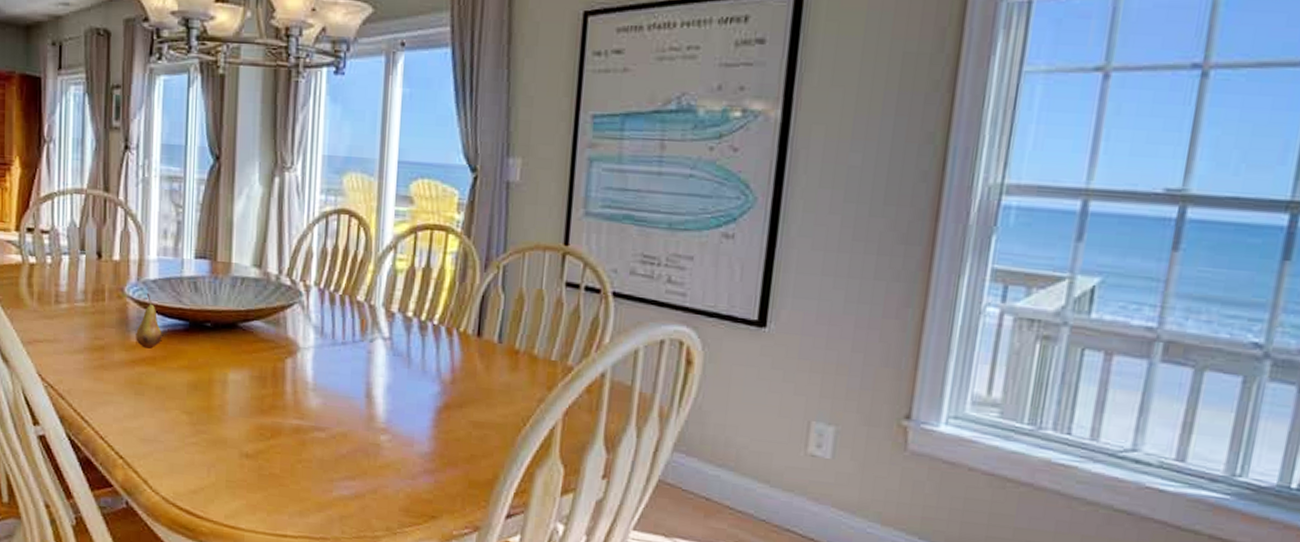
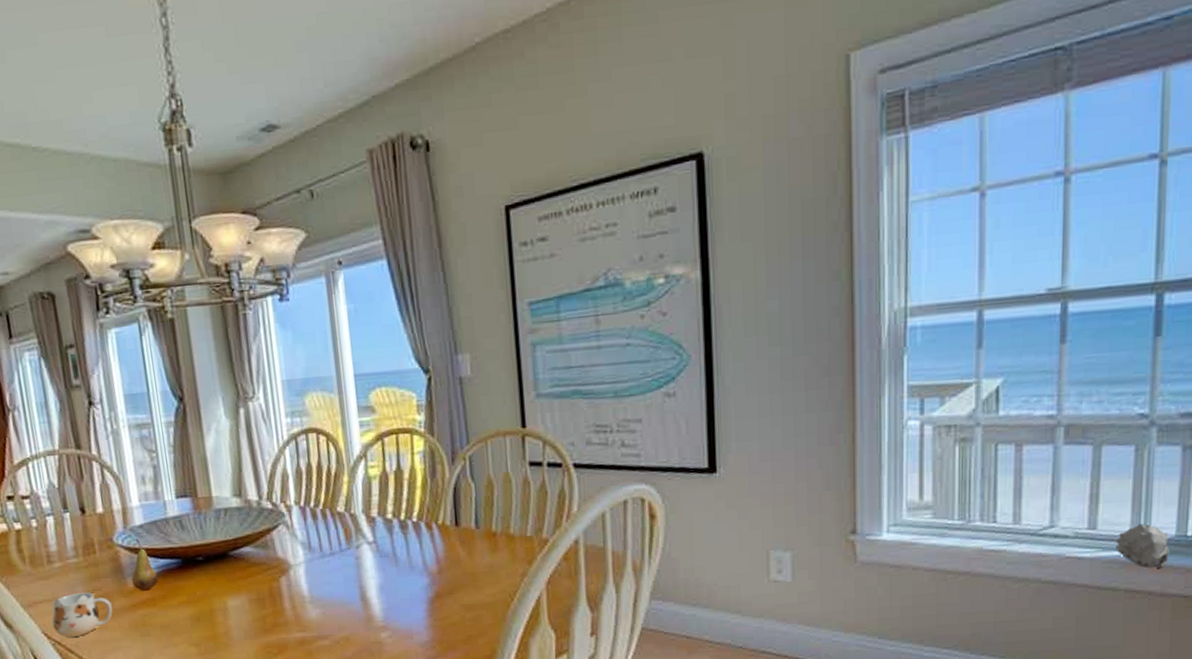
mug: none [49,338,112,383] -> present [52,592,113,637]
seashell: none [1204,464,1268,519] -> present [1115,523,1170,568]

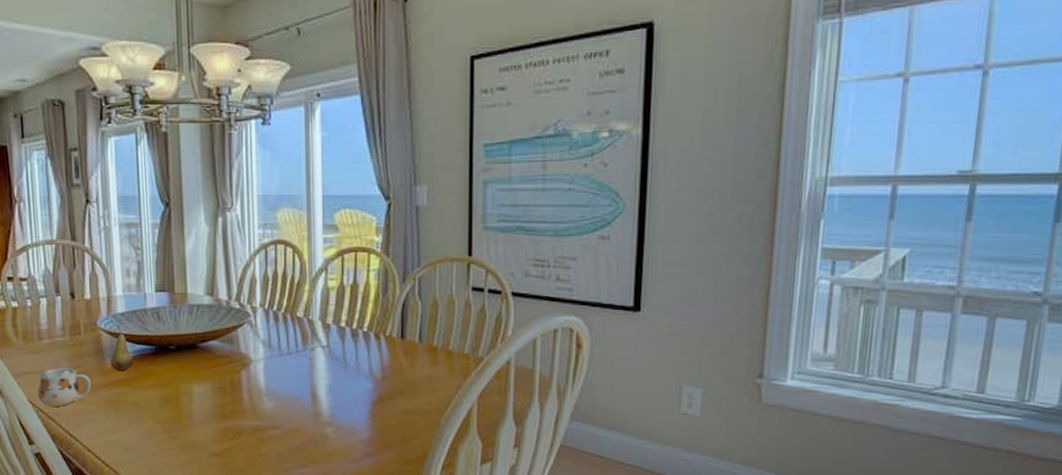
seashell: present [1115,523,1170,568] -> none [1000,392,1051,434]

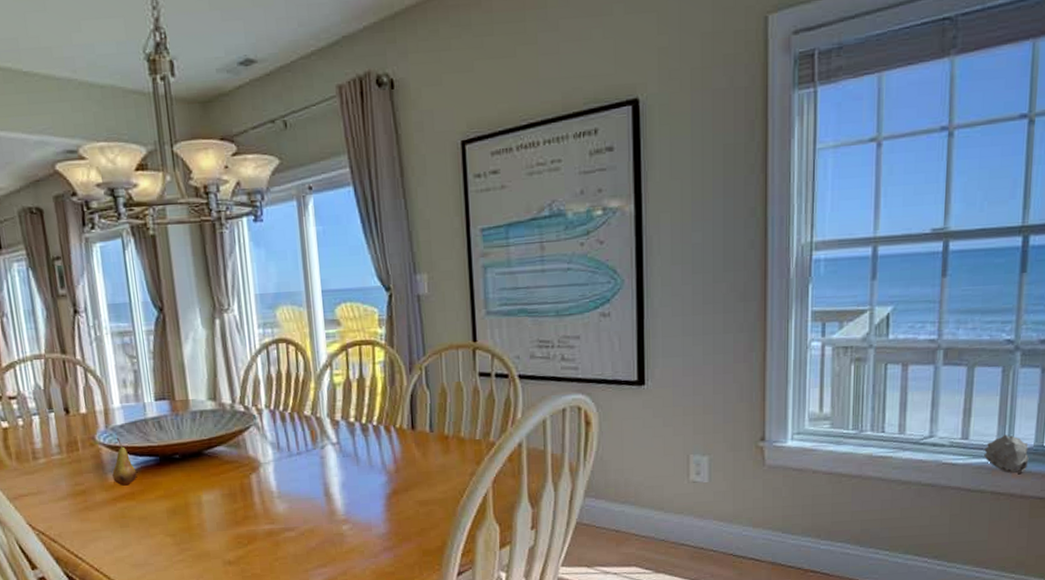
mug: present [37,368,92,407] -> none [36,487,94,528]
seashell: none [1000,392,1051,434] -> present [984,435,1029,474]

